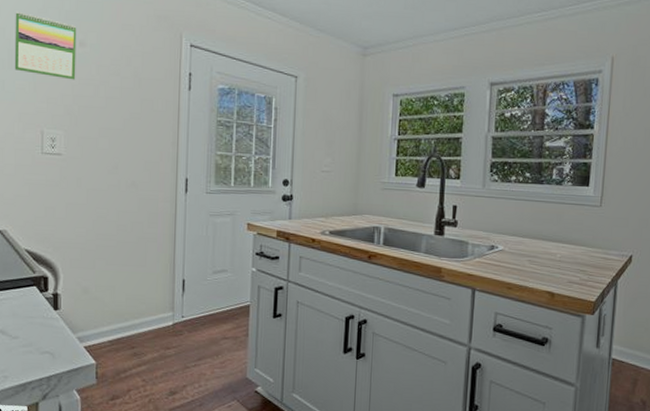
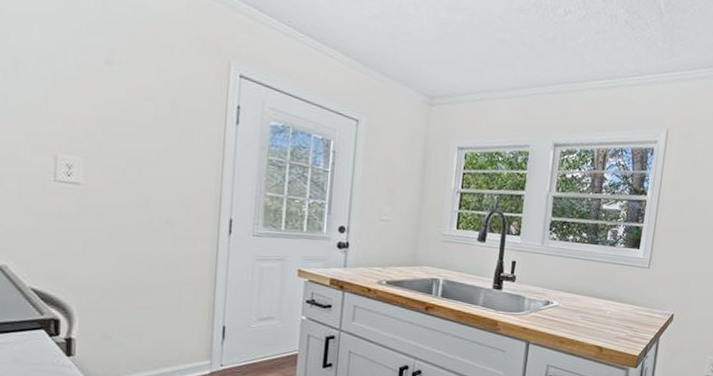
calendar: present [14,11,77,80] -> none [20,15,102,102]

